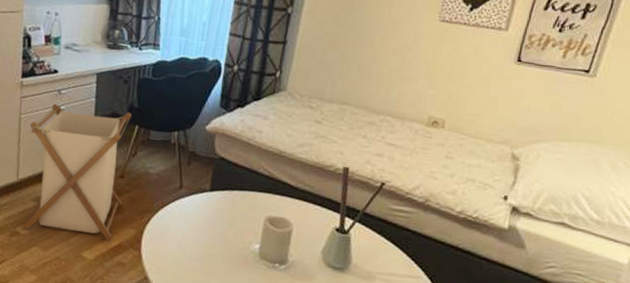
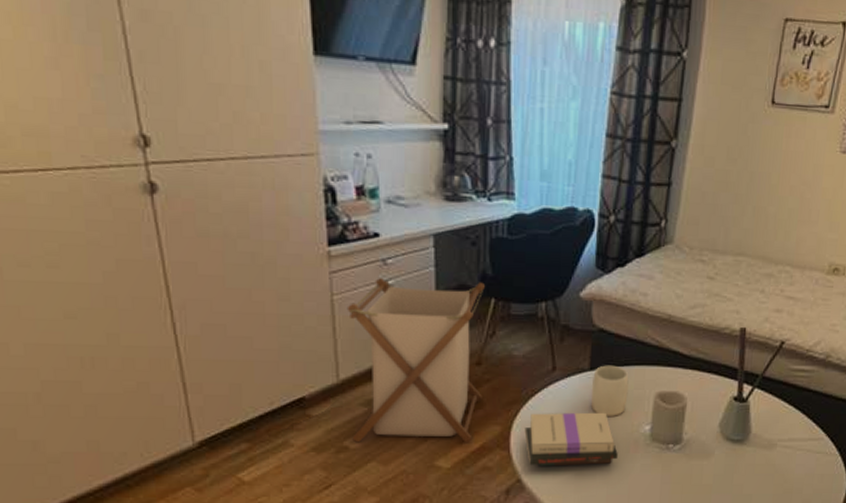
books: none [153,222,230,274] -> present [524,412,618,466]
mug: none [210,188,243,233] -> present [591,365,629,416]

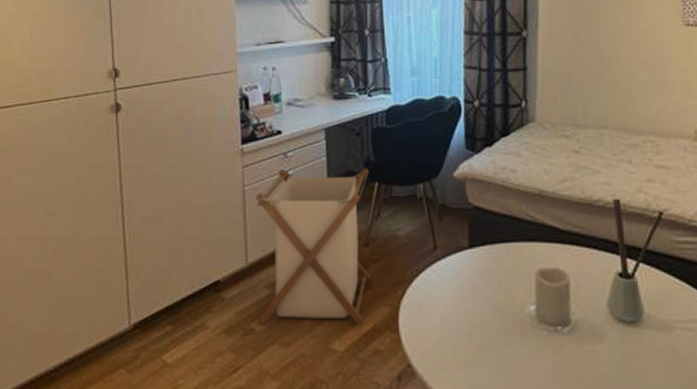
books: present [524,412,618,466] -> none [412,292,506,350]
mug: present [591,365,629,416] -> none [472,242,509,296]

